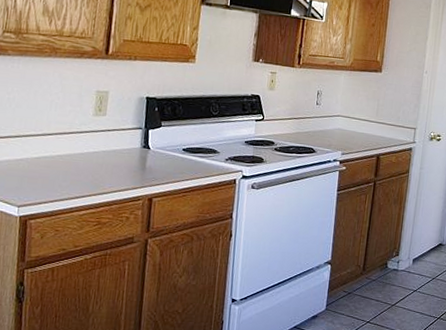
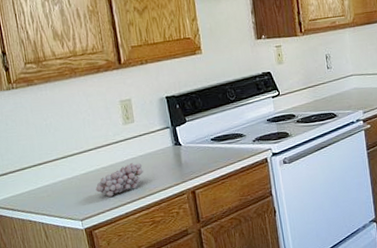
fruit: none [44,156,103,187] -> present [95,162,143,197]

